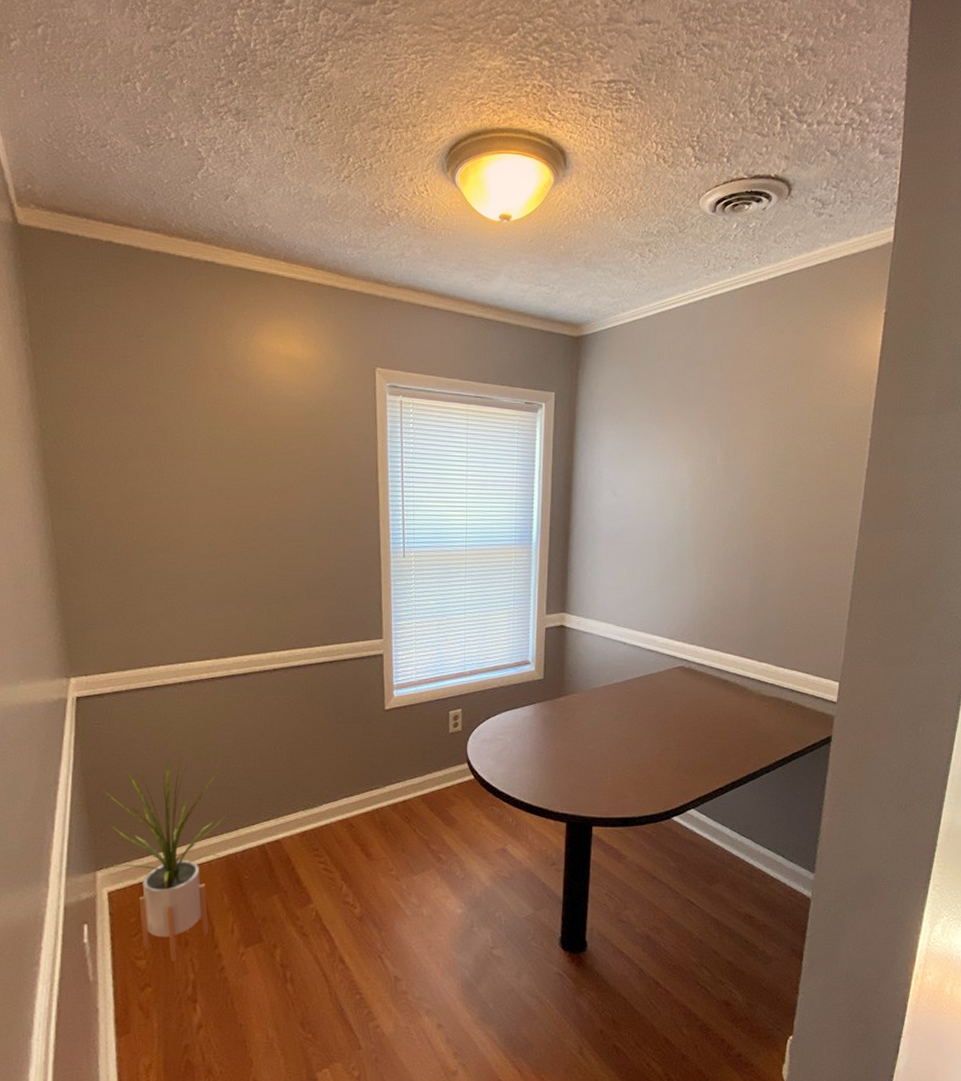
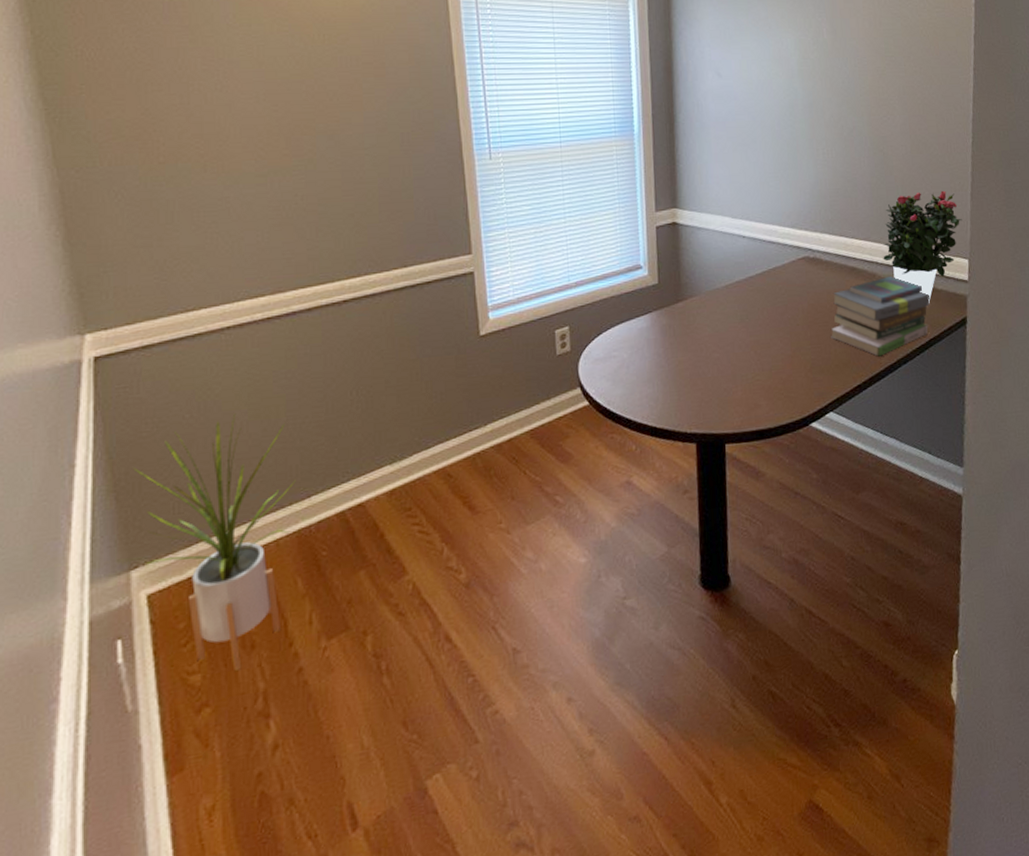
books: none [698,691,797,764] -> present [831,275,930,357]
potted flower: none [755,615,837,719] -> present [883,190,962,303]

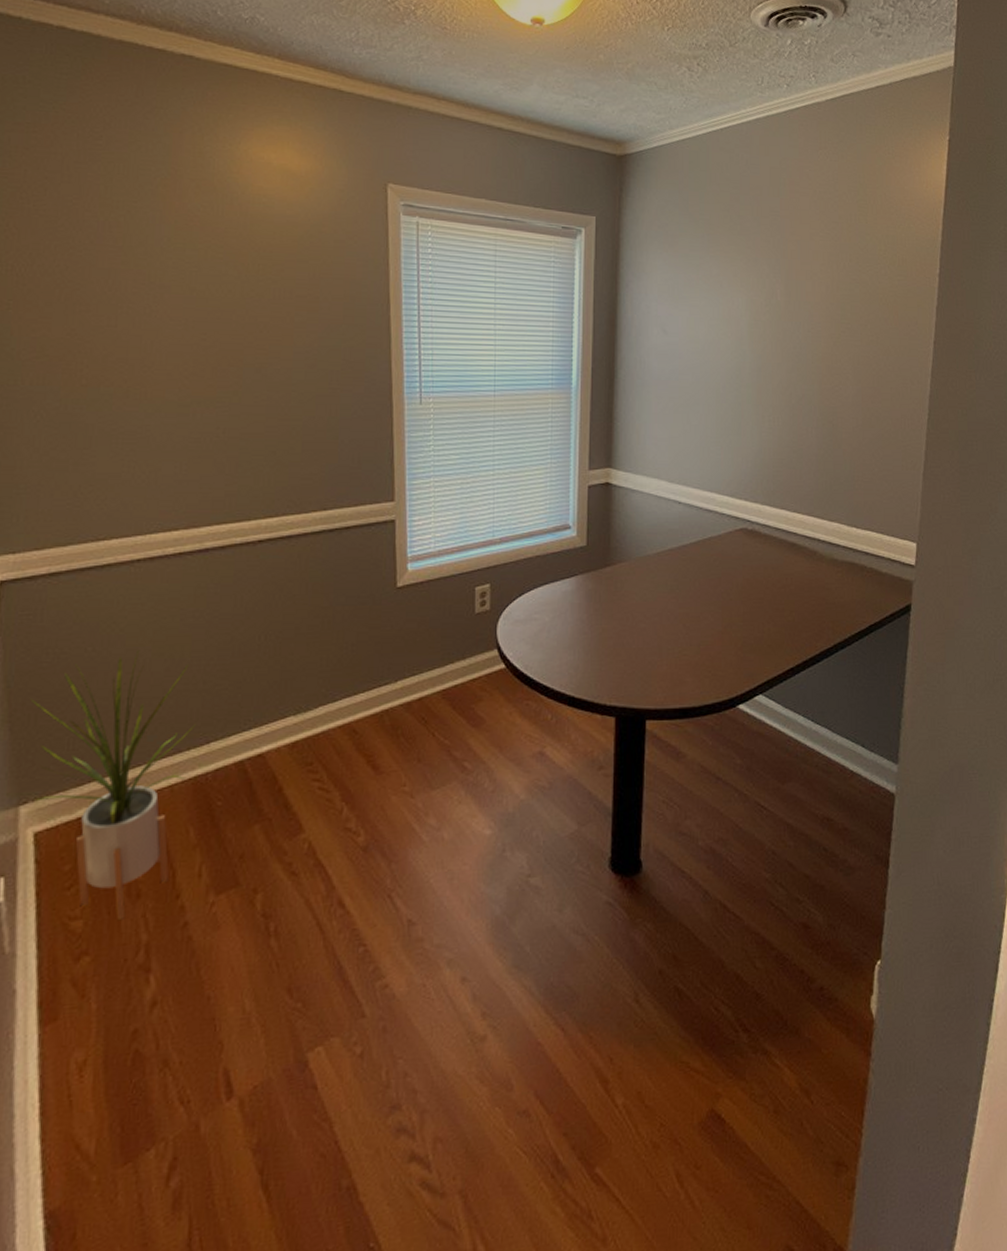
books: present [831,275,930,357] -> none [765,554,873,639]
potted flower: present [883,190,962,303] -> none [825,468,912,586]

